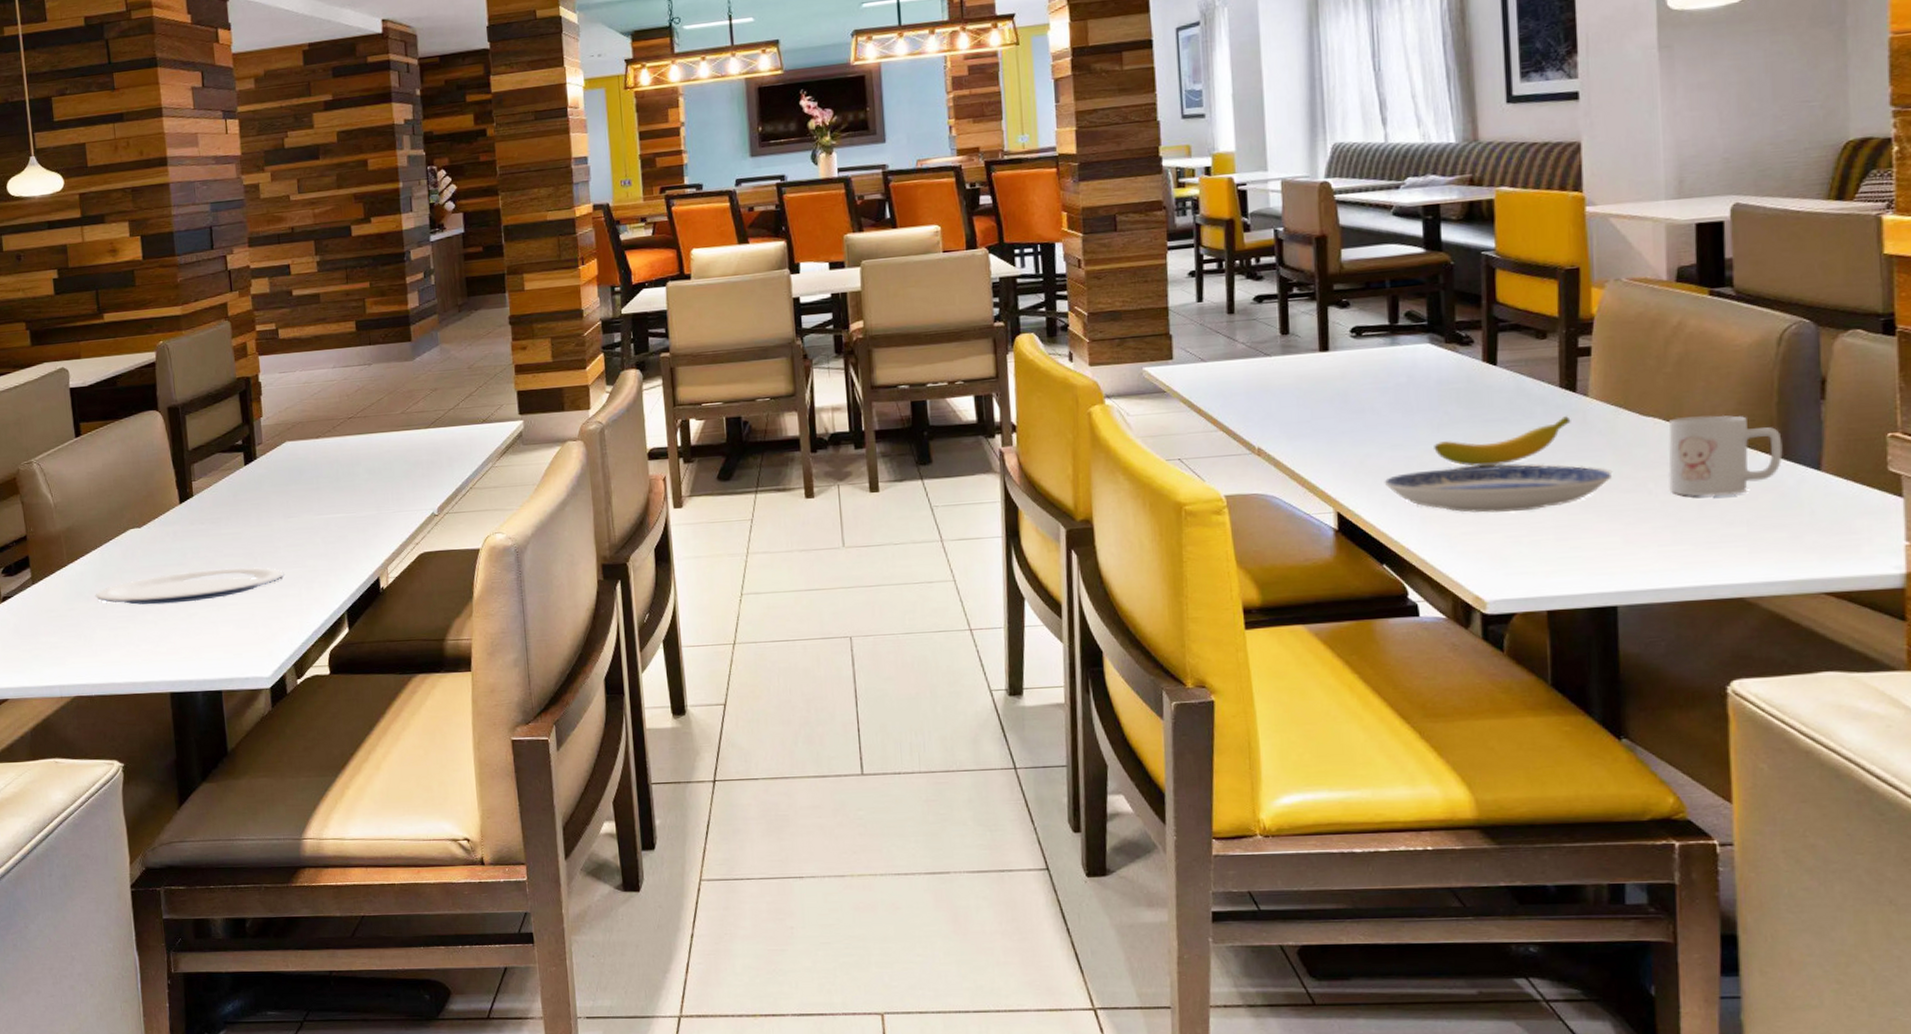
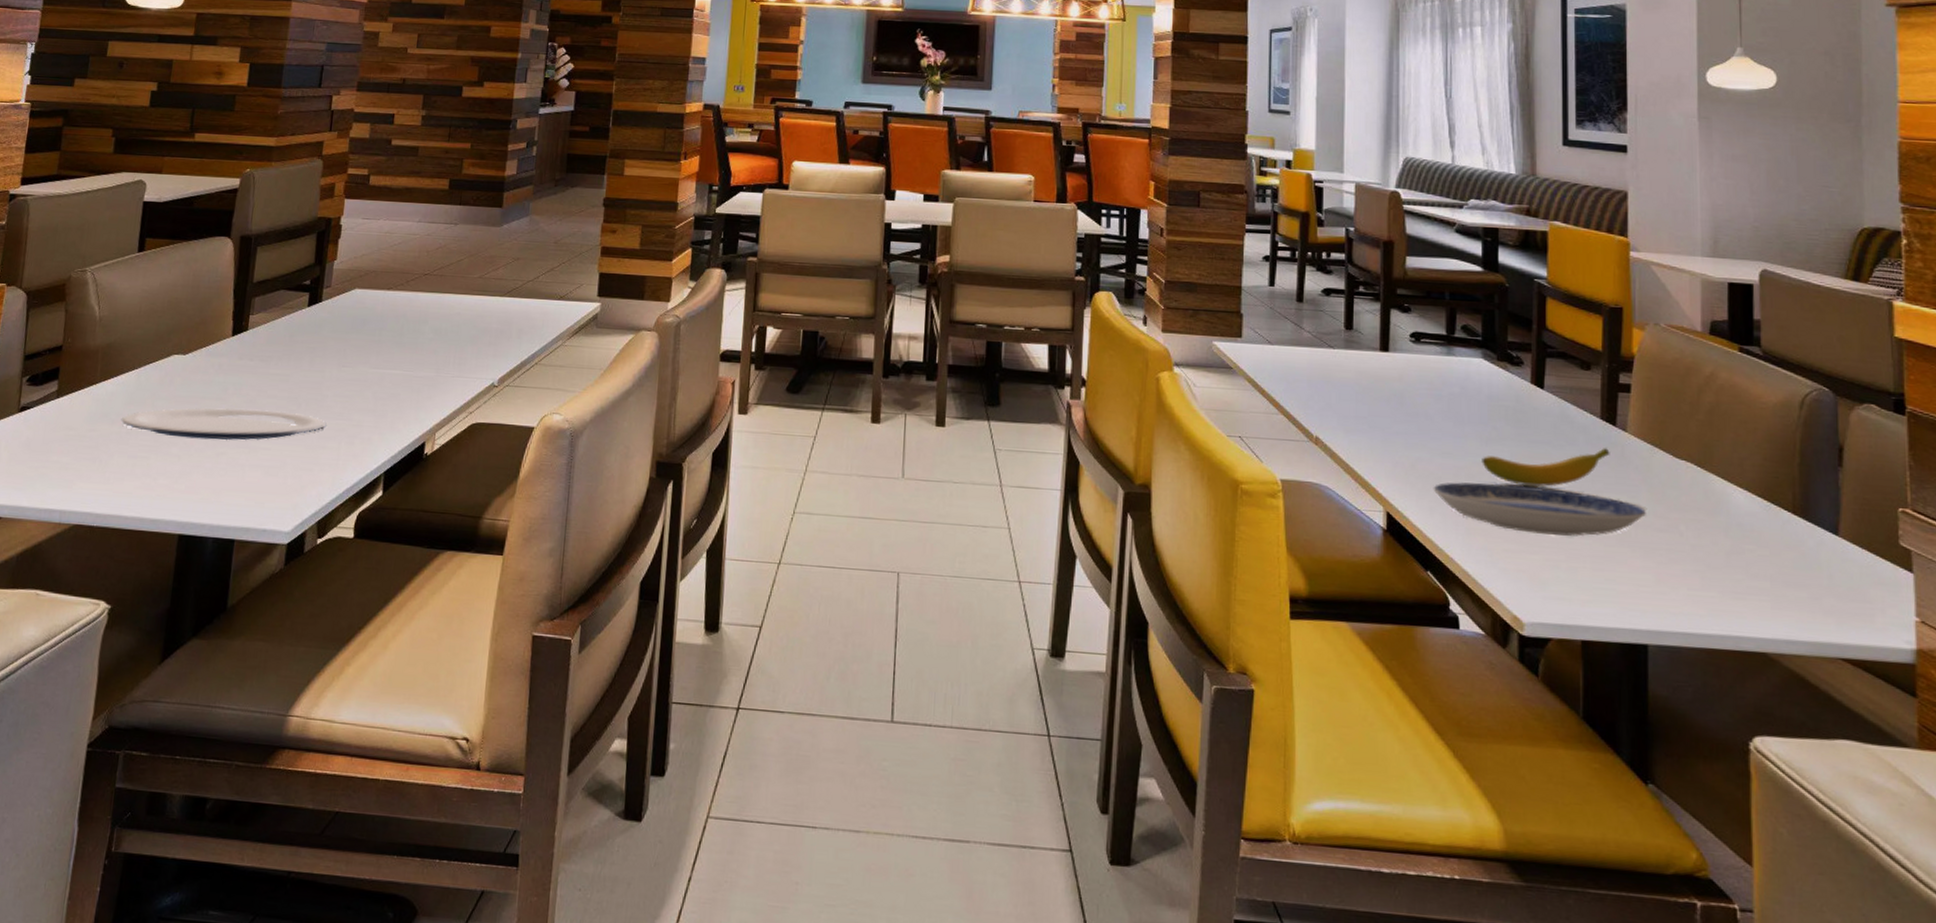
mug: present [1668,415,1783,497] -> none [1698,465,1804,549]

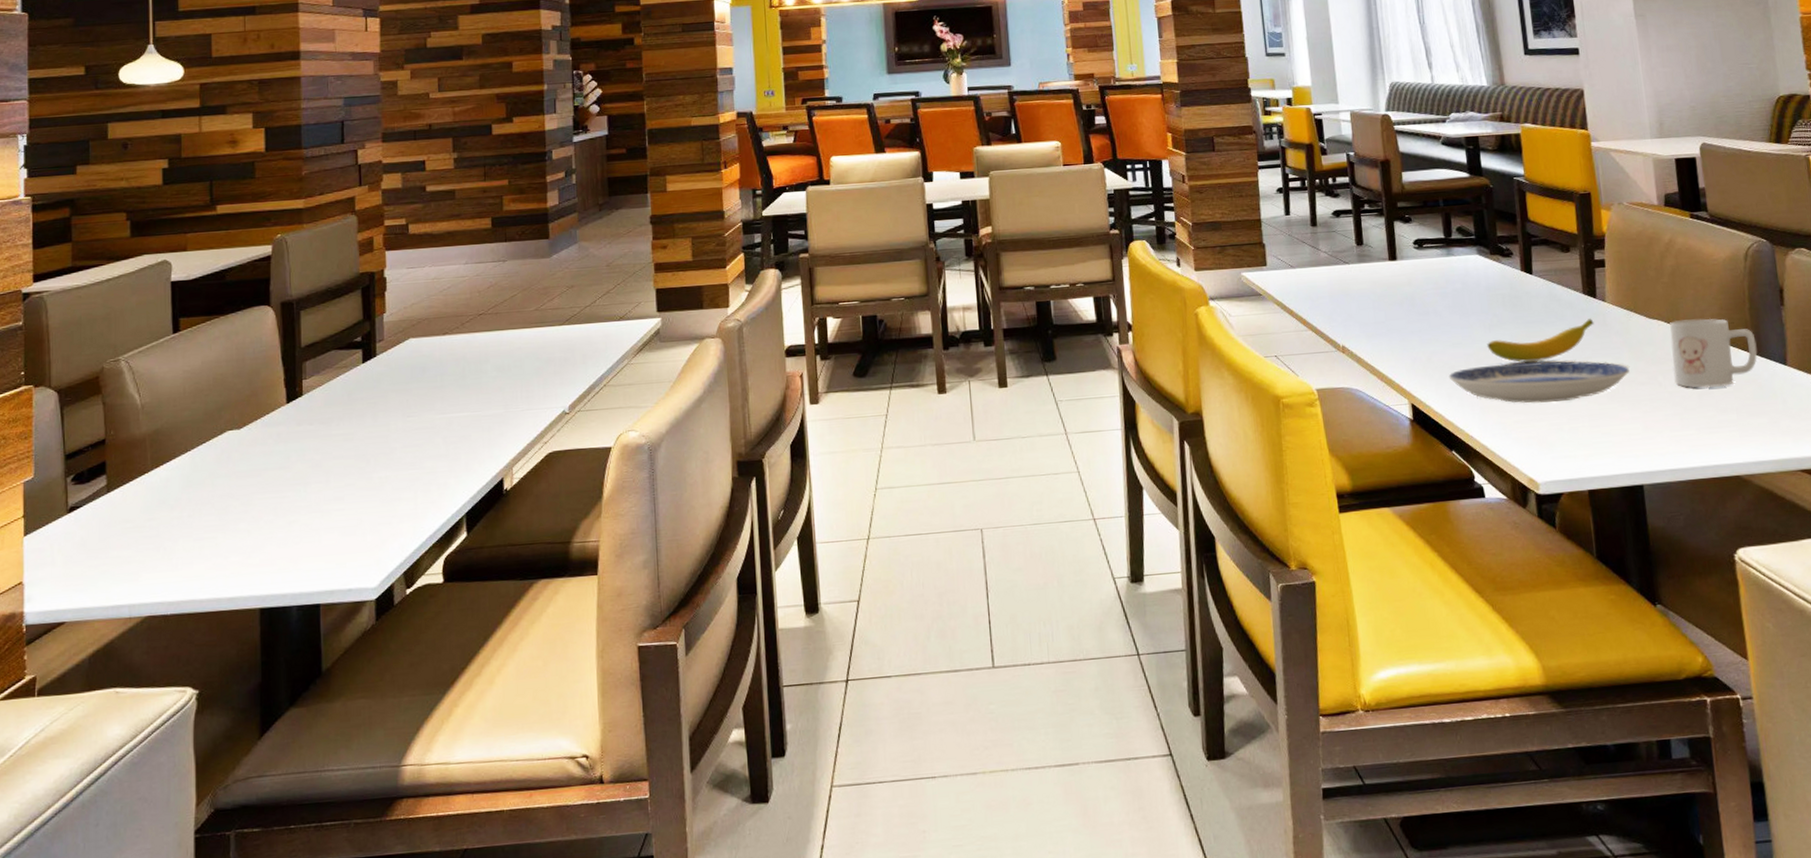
plate: present [121,408,327,441] -> none [180,470,399,513]
mug: none [1698,465,1804,549] -> present [1669,319,1758,389]

